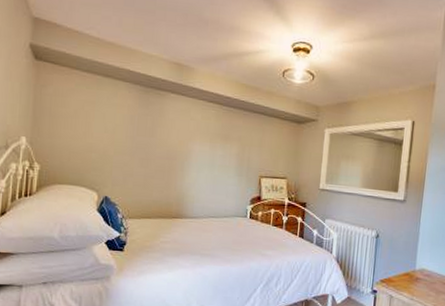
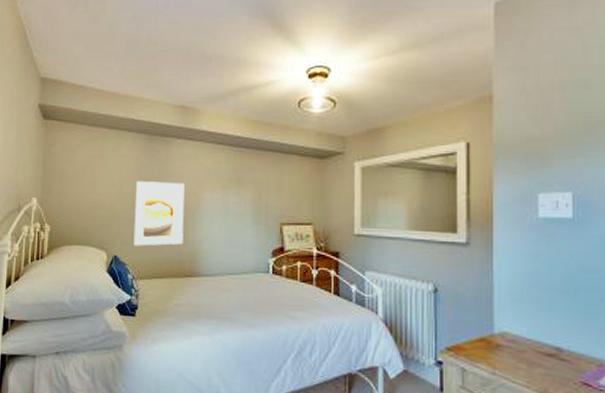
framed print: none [125,129,176,190] -> present [134,181,184,246]

